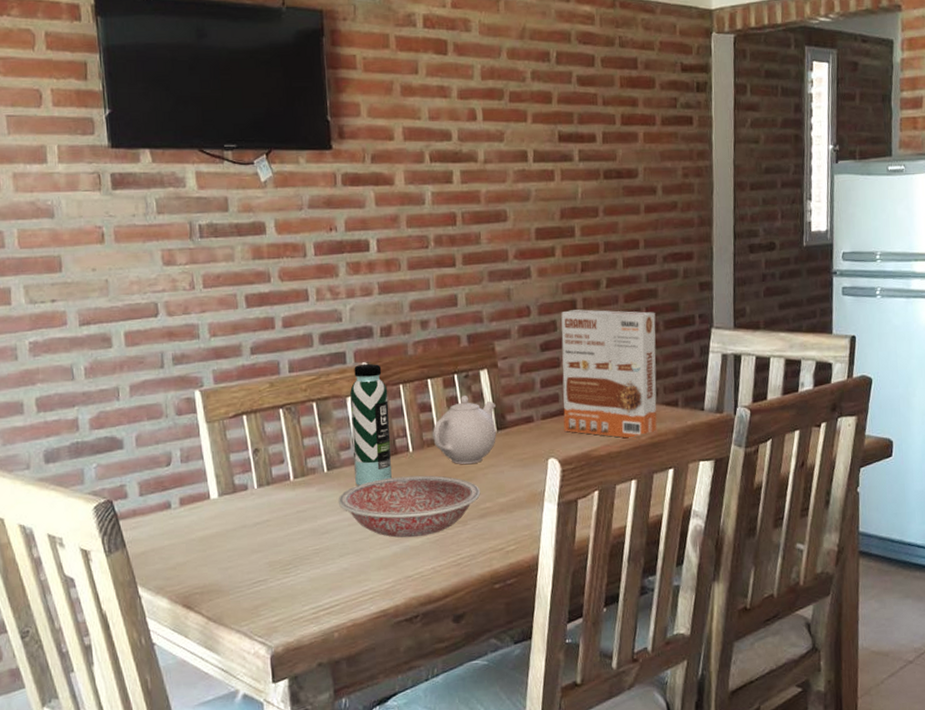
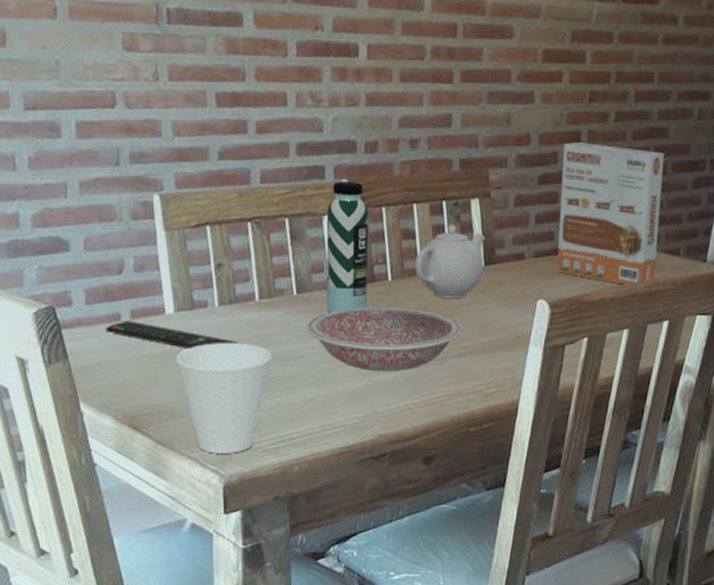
remote control: none [158,507,277,530] -> present [105,321,238,350]
cup: none [221,520,309,627] -> present [175,343,273,454]

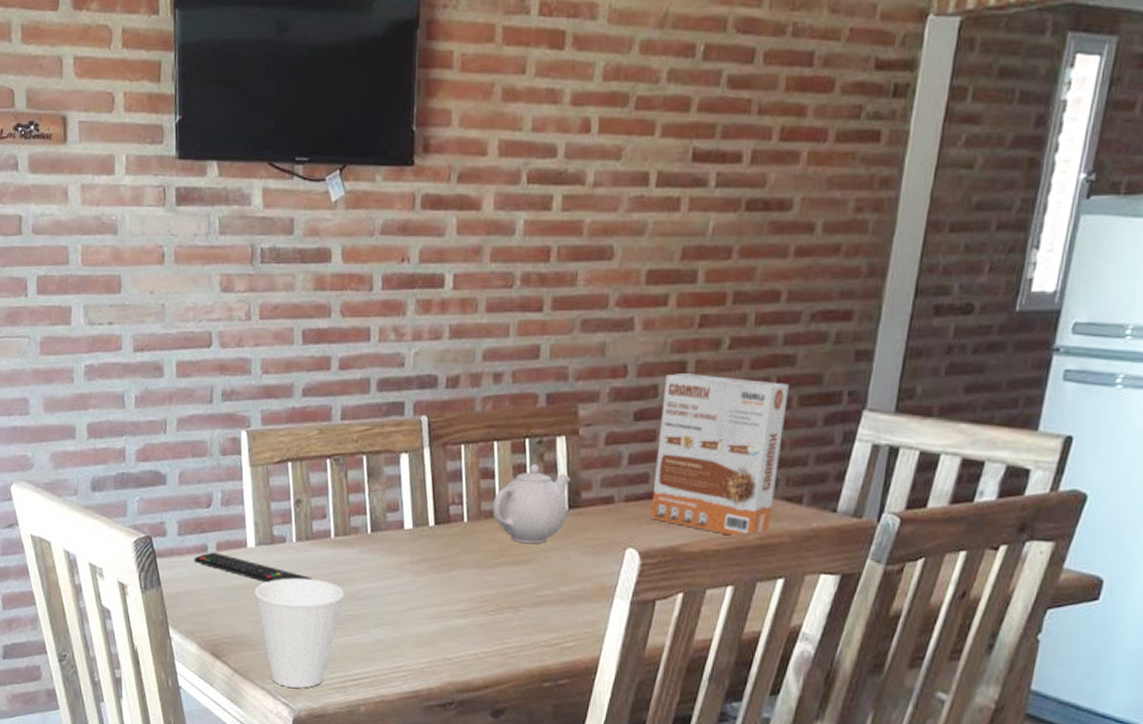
bowl: present [306,306,462,372] -> none [379,548,541,618]
water bottle: present [327,180,369,312] -> none [400,417,447,553]

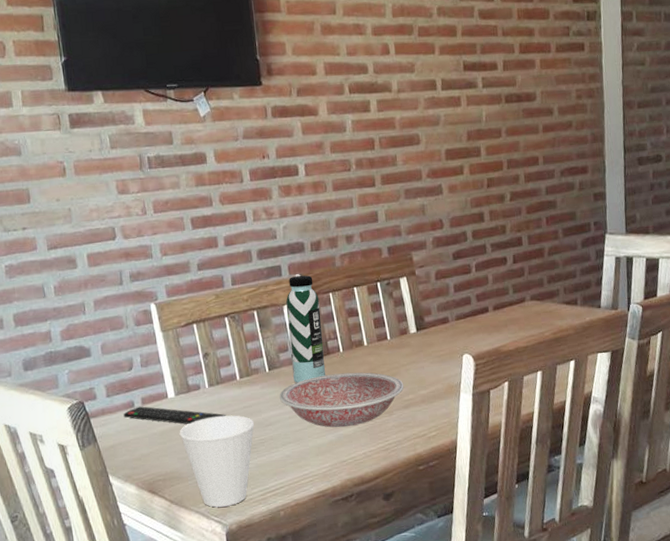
bowl: none [379,548,541,618] -> present [279,372,404,428]
water bottle: none [400,417,447,553] -> present [286,275,325,383]
teapot: present [492,463,572,543] -> none [360,300,416,362]
cereal box: present [650,373,789,538] -> none [470,221,559,335]

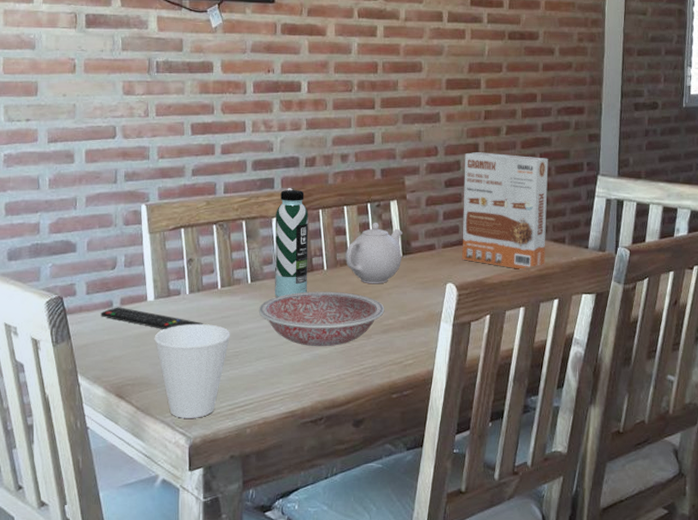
teapot: none [360,300,416,362] -> present [346,222,403,283]
cereal box: none [470,221,559,335] -> present [462,152,548,270]

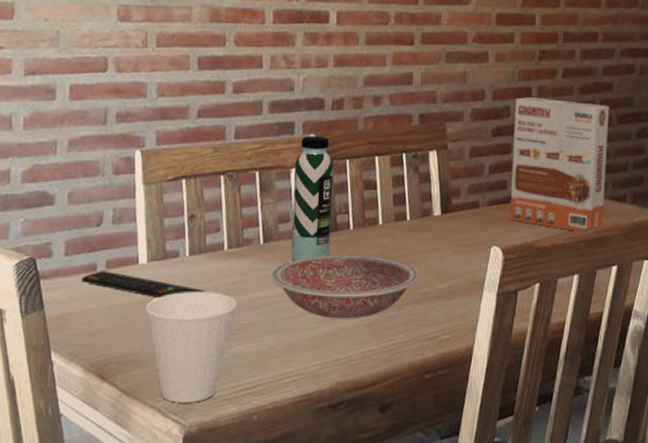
teapot: present [346,222,403,283] -> none [375,175,443,246]

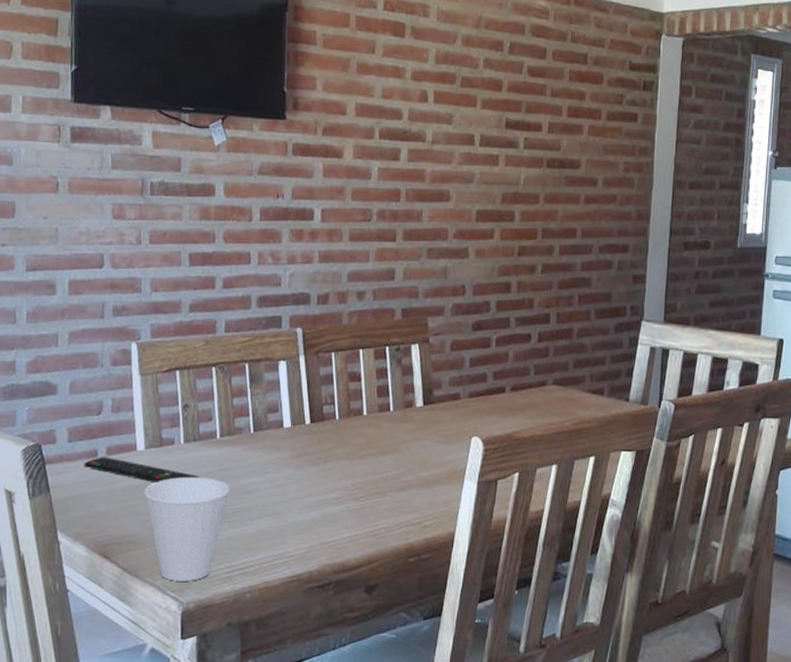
bowl: present [271,254,419,319] -> none [261,443,403,505]
water bottle: present [291,135,334,261] -> none [280,329,320,449]
cereal box: present [510,97,609,233] -> none [490,292,588,424]

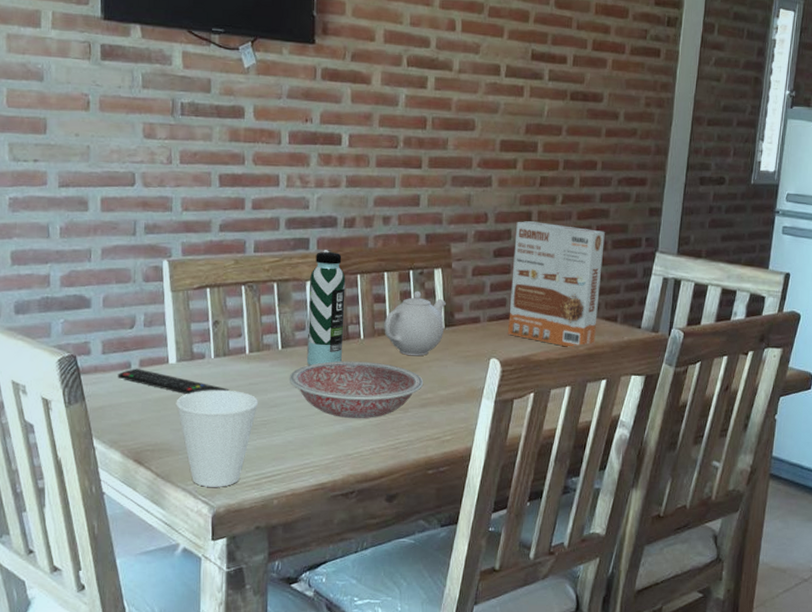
bowl: none [261,443,403,505] -> present [289,361,424,419]
water bottle: none [280,329,320,449] -> present [307,251,346,365]
teapot: none [360,367,425,436] -> present [384,290,447,356]
cereal box: none [490,292,588,424] -> present [508,221,605,349]

